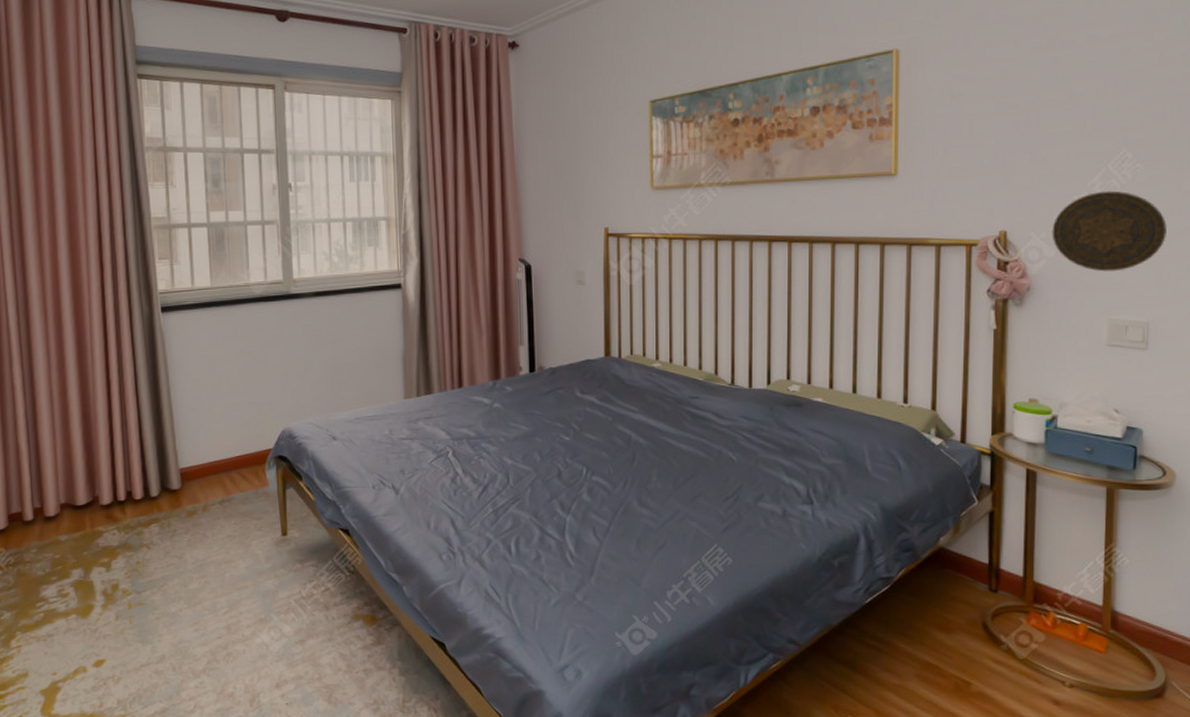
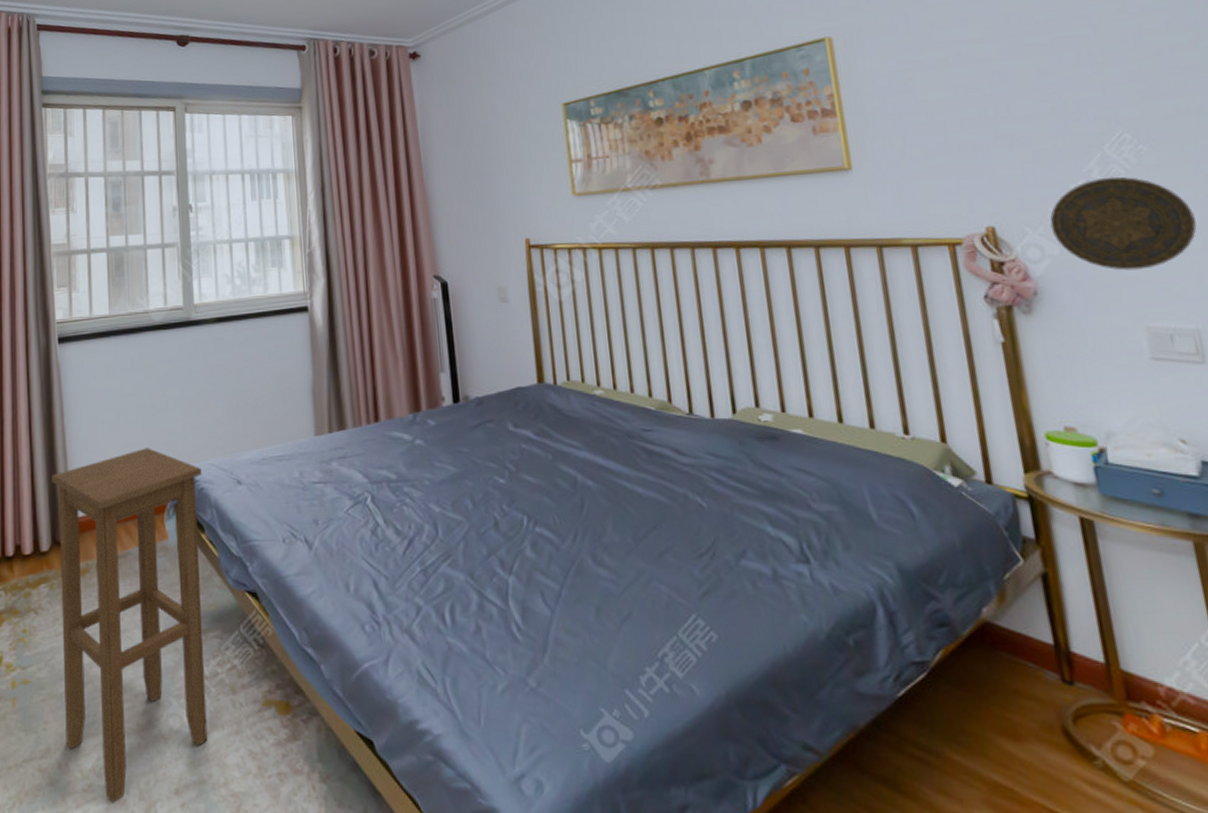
stool: none [159,408,304,696] -> present [52,448,208,803]

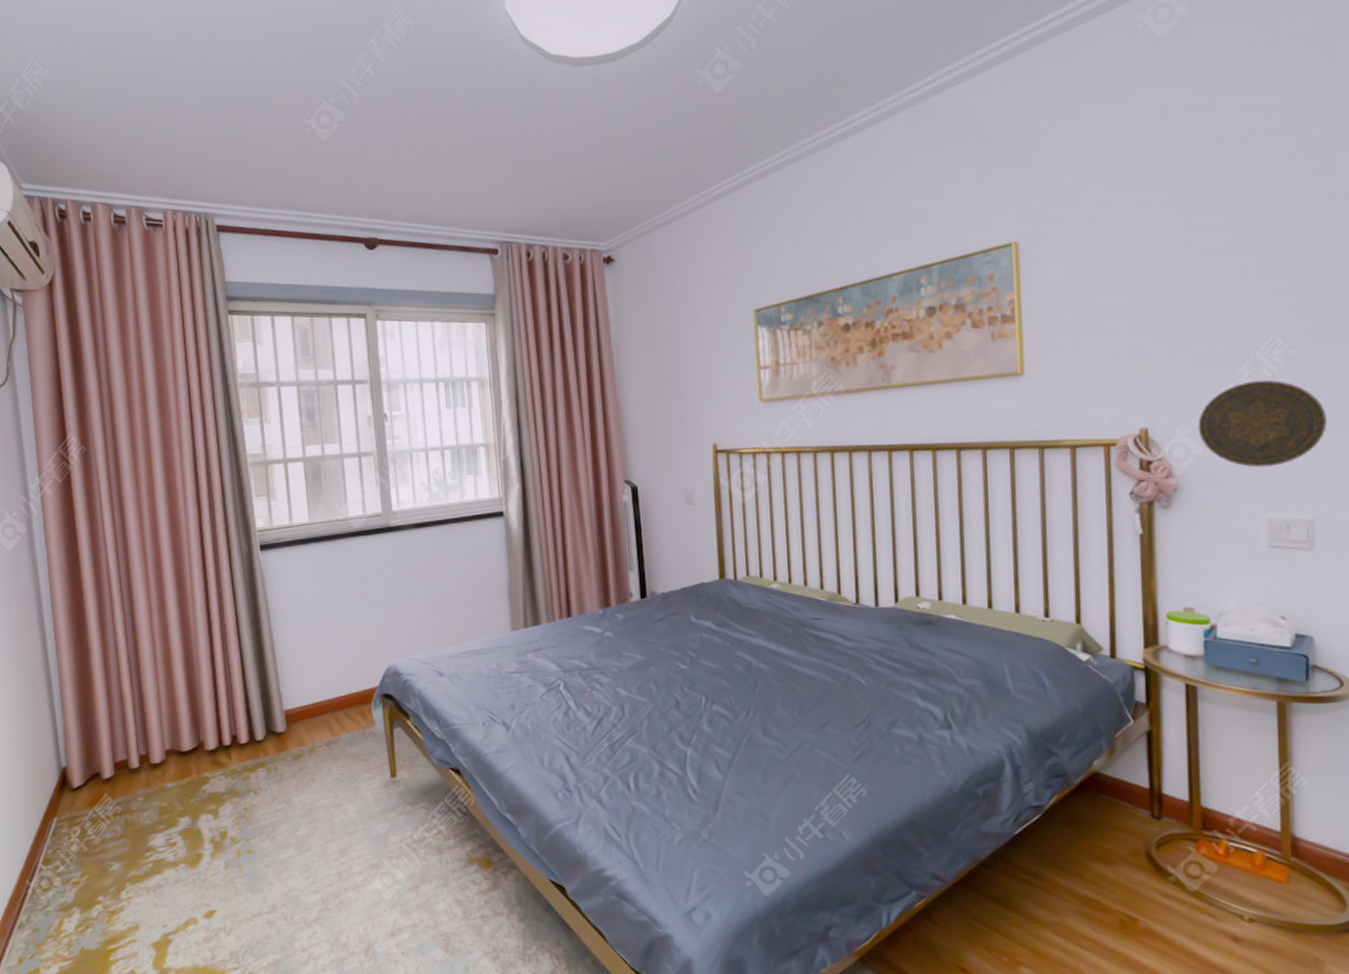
stool: present [52,448,208,803] -> none [262,645,418,946]

